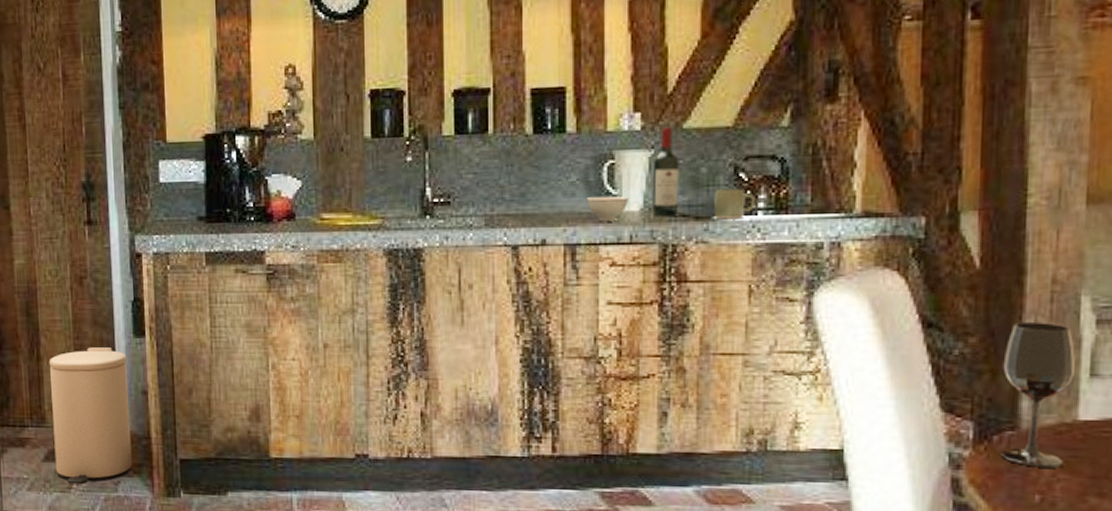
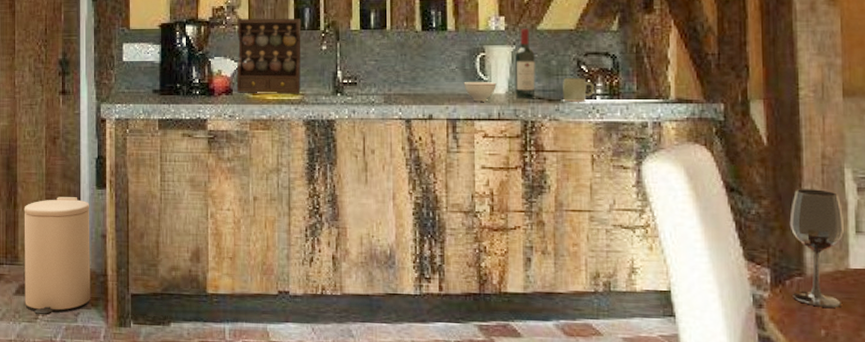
spice rack: none [299,123,380,218] -> present [236,18,301,94]

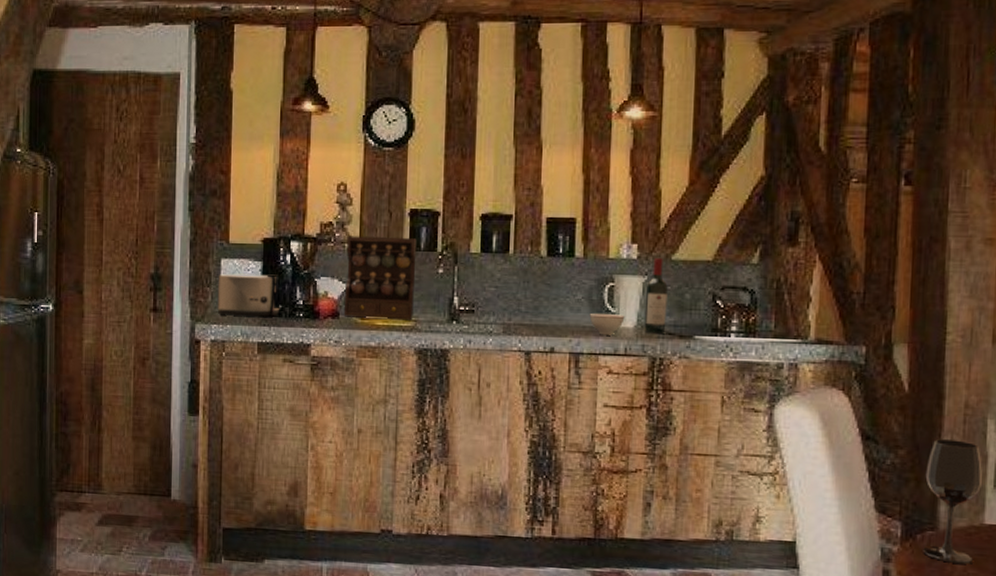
pedal bin: present [24,197,90,316] -> none [108,422,181,548]
toaster: none [120,56,178,96] -> present [217,273,280,318]
mug: present [563,78,595,102] -> none [695,313,730,339]

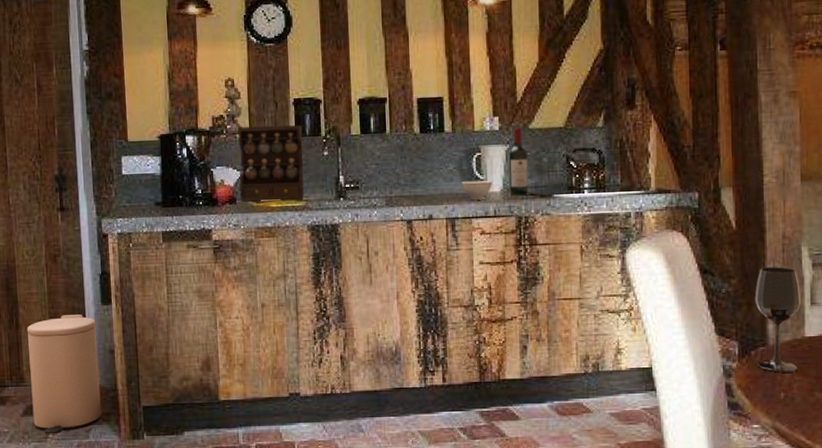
pedal bin: none [108,422,181,548] -> present [27,314,102,434]
toaster: present [217,273,280,318] -> none [119,168,181,209]

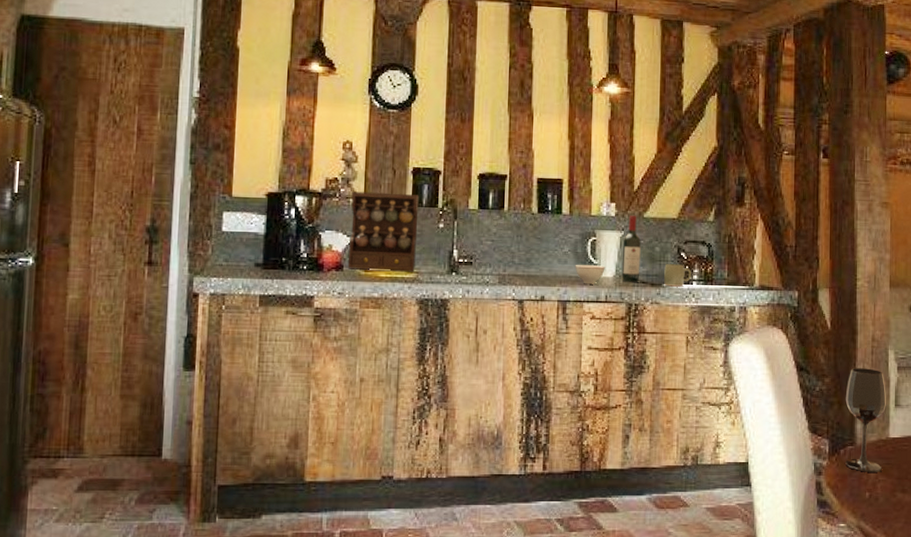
pedal bin: present [27,314,102,434] -> none [88,380,175,514]
mug: none [553,173,583,197] -> present [664,264,692,287]

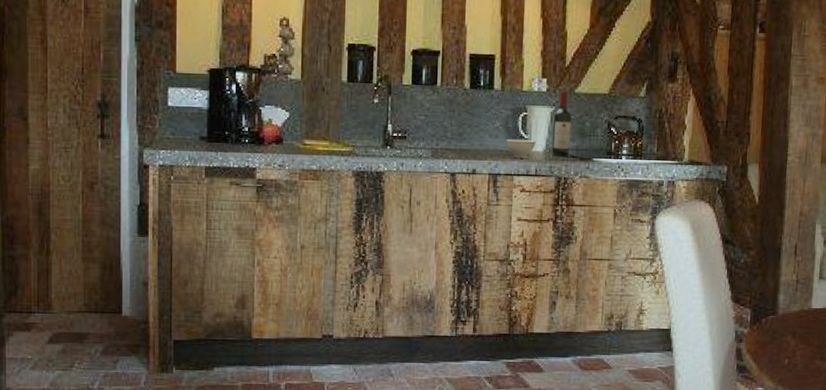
spice rack: present [347,191,419,272] -> none [287,67,354,146]
mug: present [664,264,692,287] -> none [593,139,621,161]
wine glass: present [844,368,886,472] -> none [765,241,811,341]

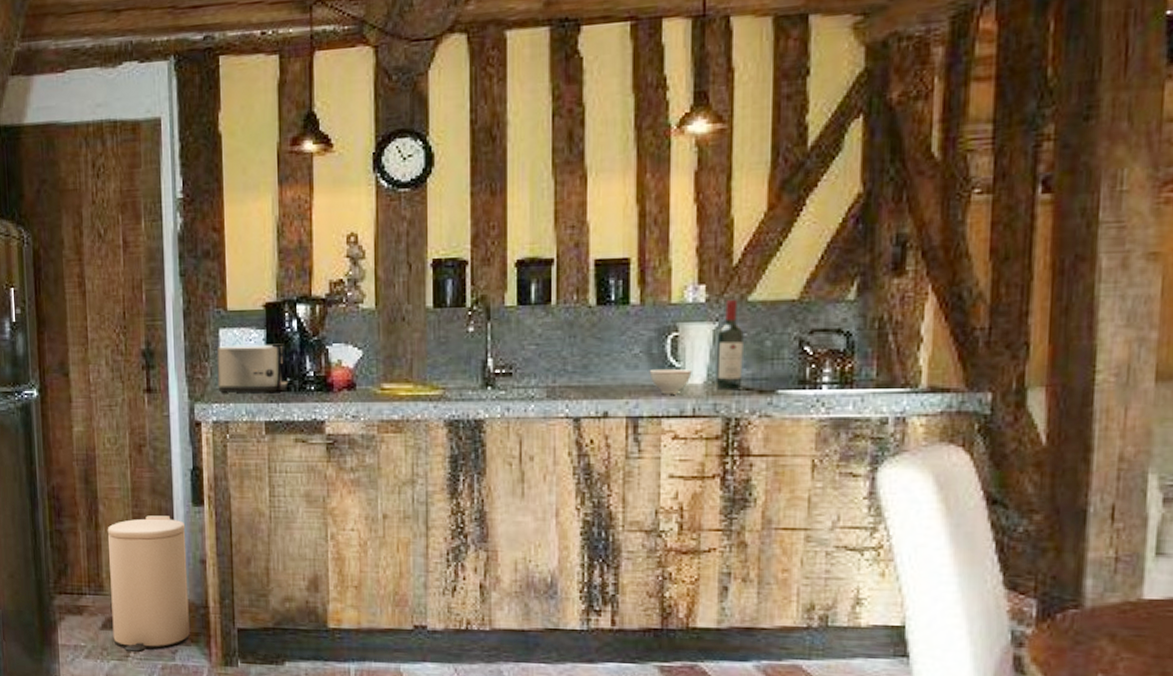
pedal bin: none [58,244,131,363] -> present [107,516,190,653]
toaster: none [165,101,227,144] -> present [216,344,289,394]

